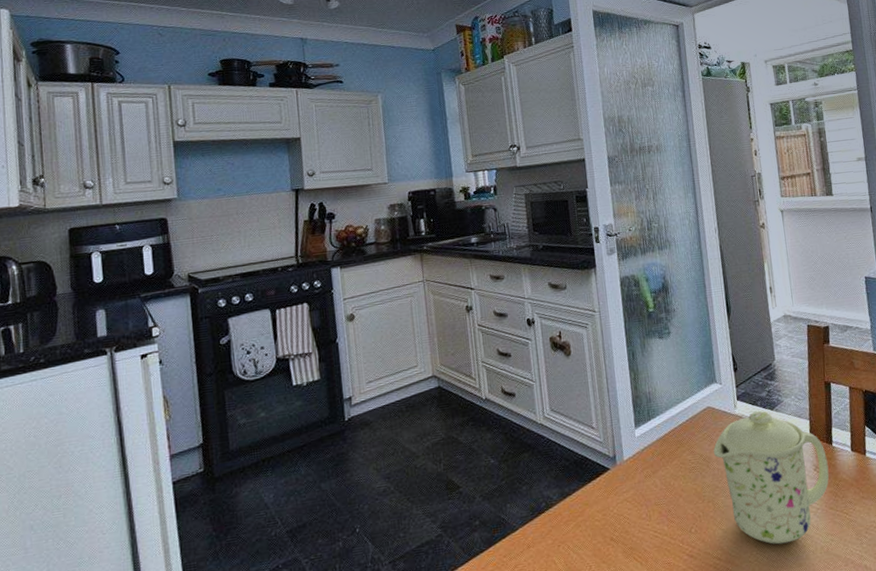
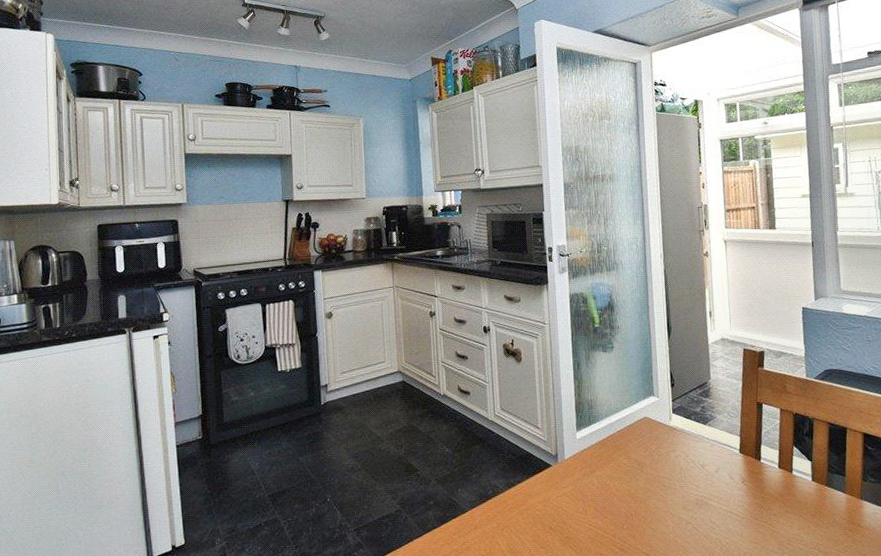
mug: present [713,411,829,545] -> none [647,425,756,547]

